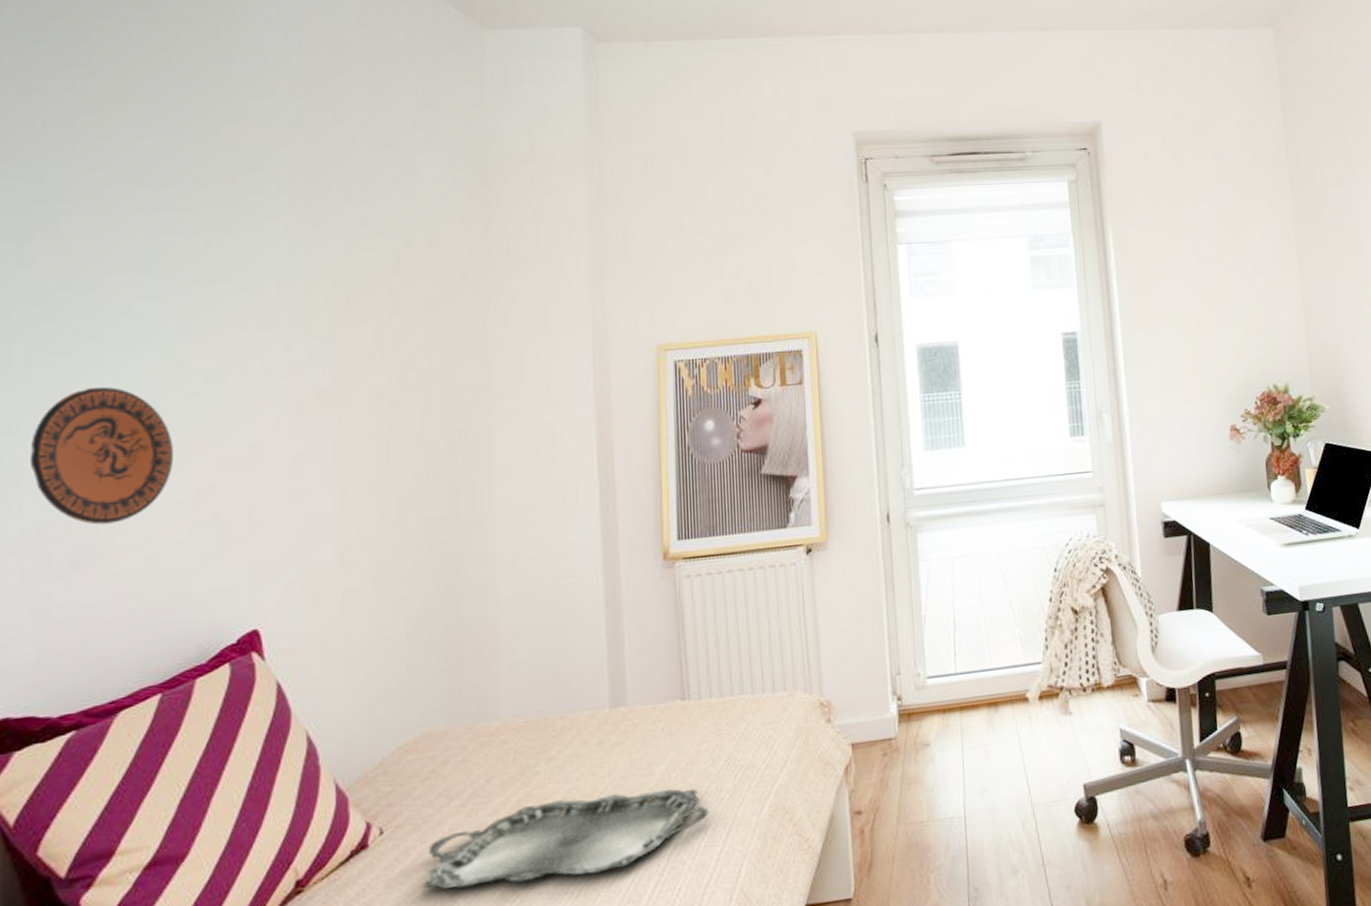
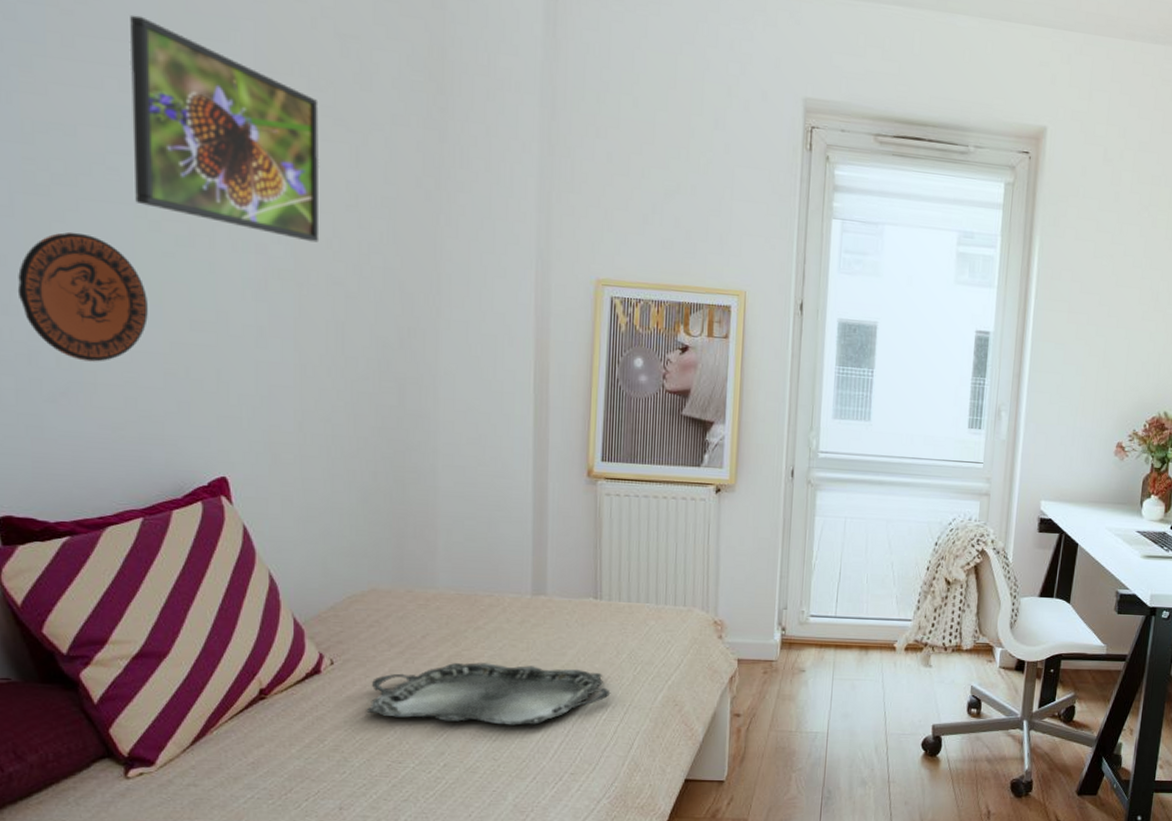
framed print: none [160,159,361,356] -> present [129,15,320,243]

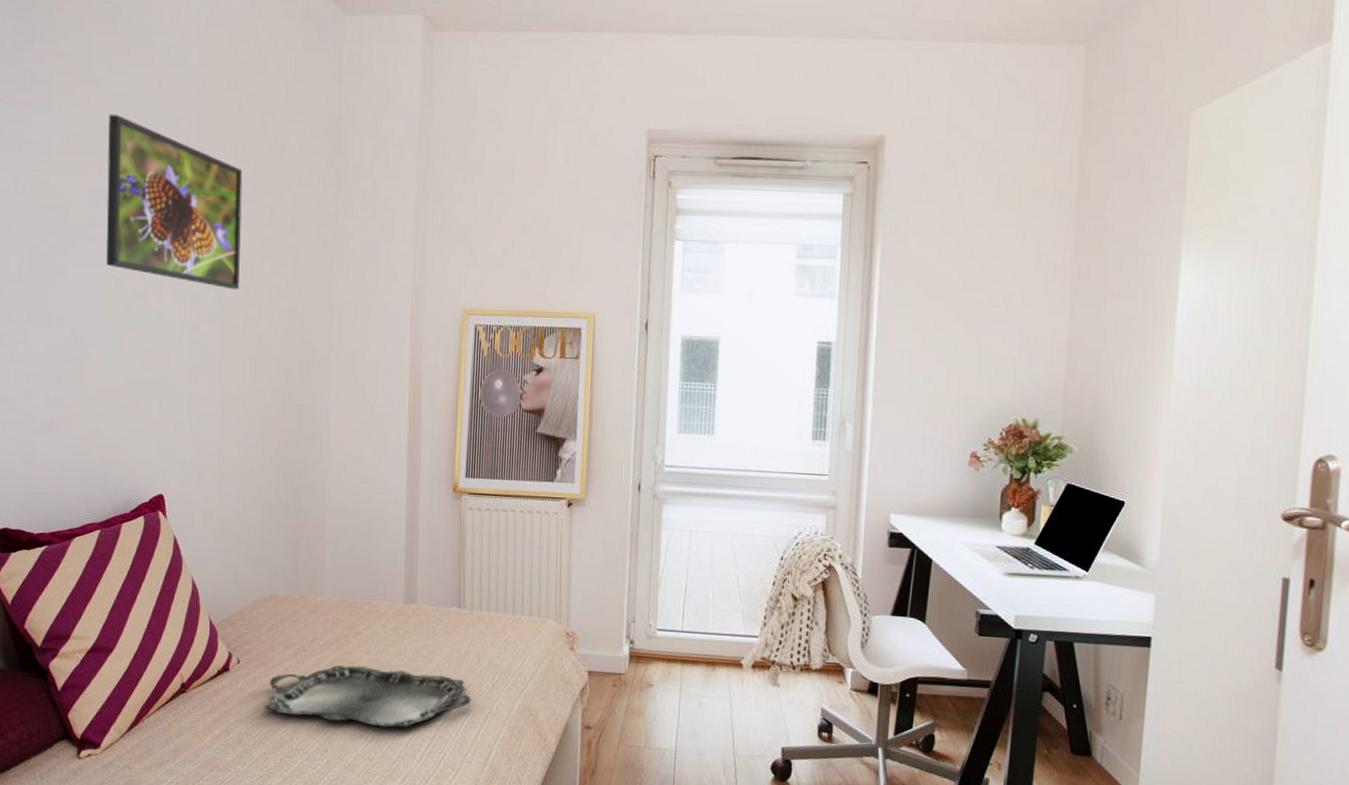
decorative plate: present [17,231,148,362] -> none [21,292,111,399]

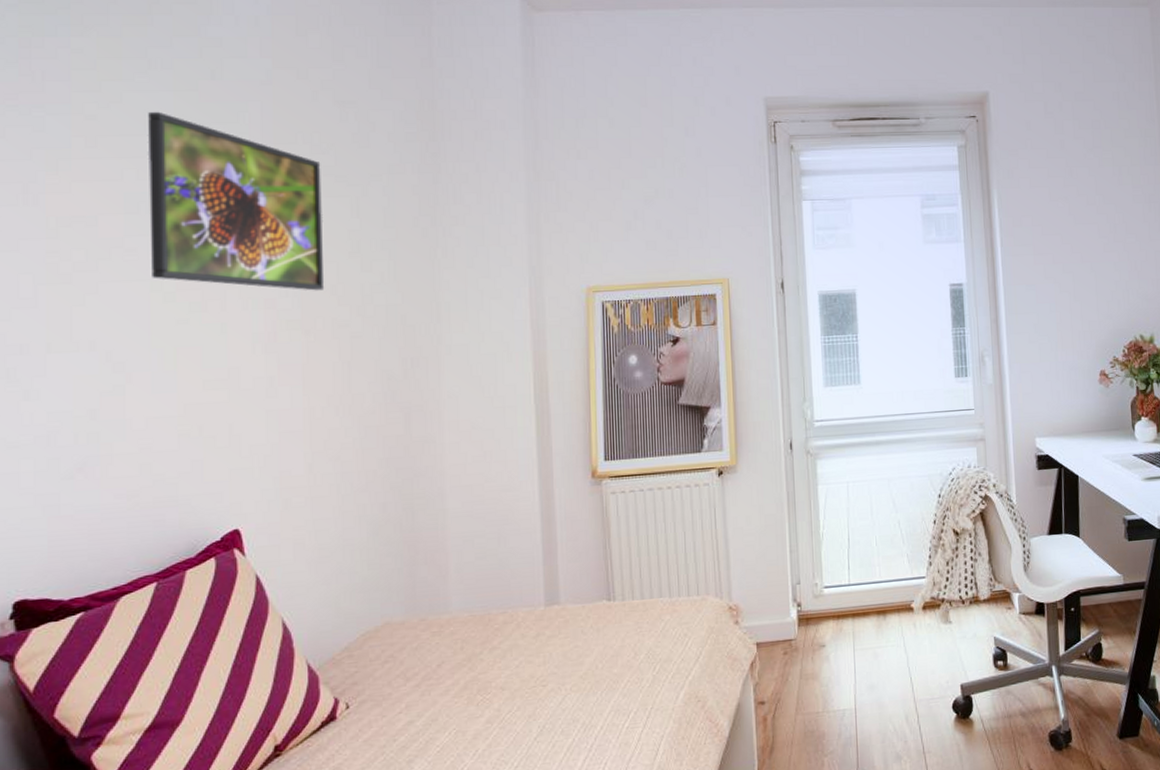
serving tray: present [264,665,472,728] -> none [384,677,632,757]

